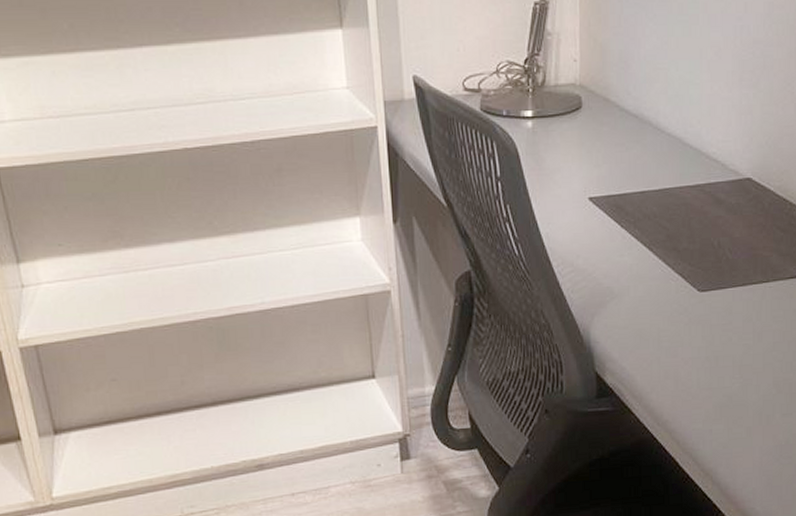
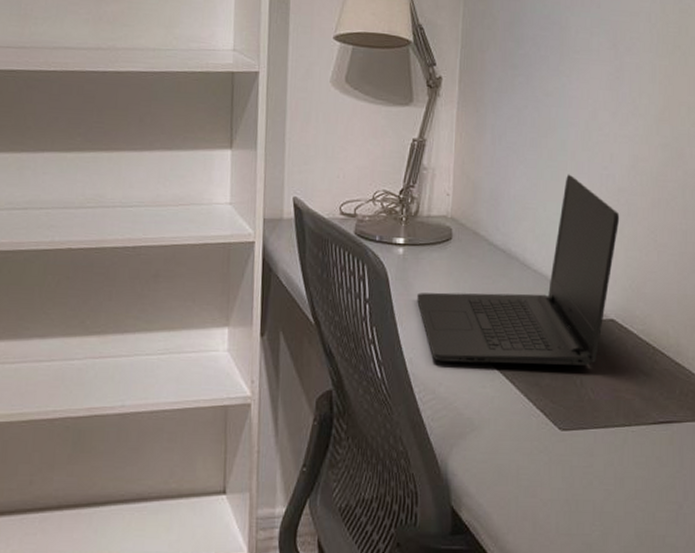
laptop: none [550,28,755,234] -> present [417,174,620,366]

